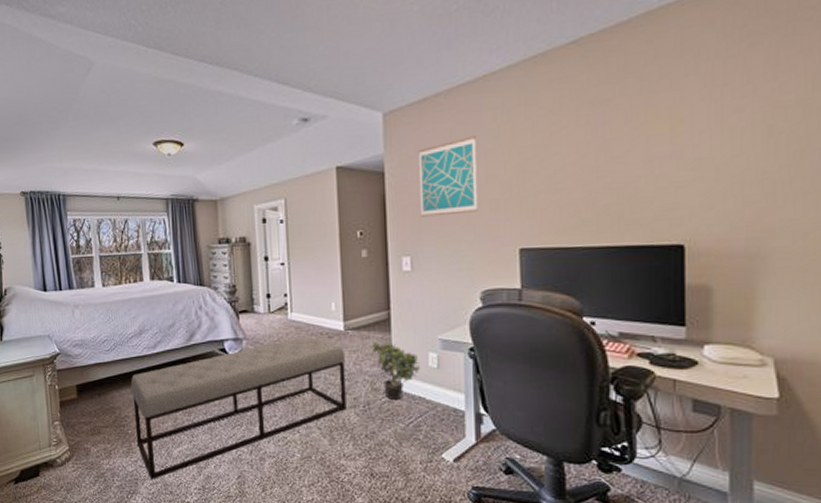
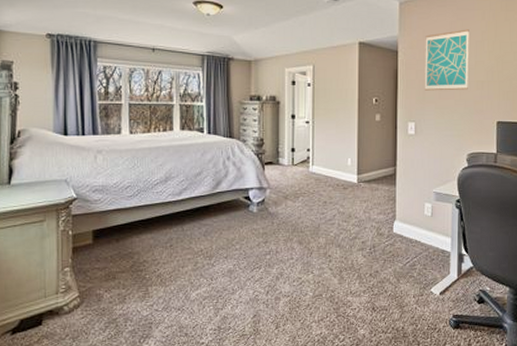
bench: present [130,336,347,480] -> none [152,187,357,324]
potted plant: present [370,341,421,401] -> none [378,193,418,244]

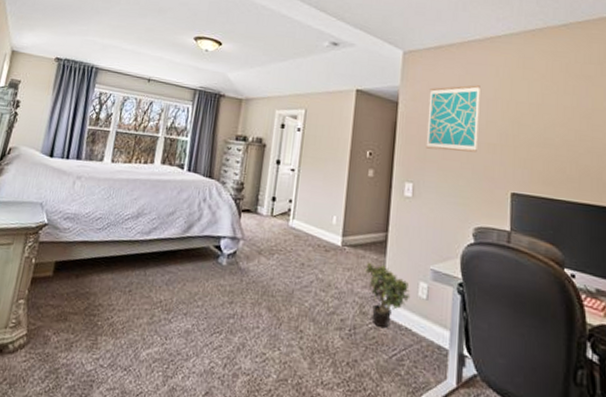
potted plant: none [378,193,418,244] -> present [364,262,411,329]

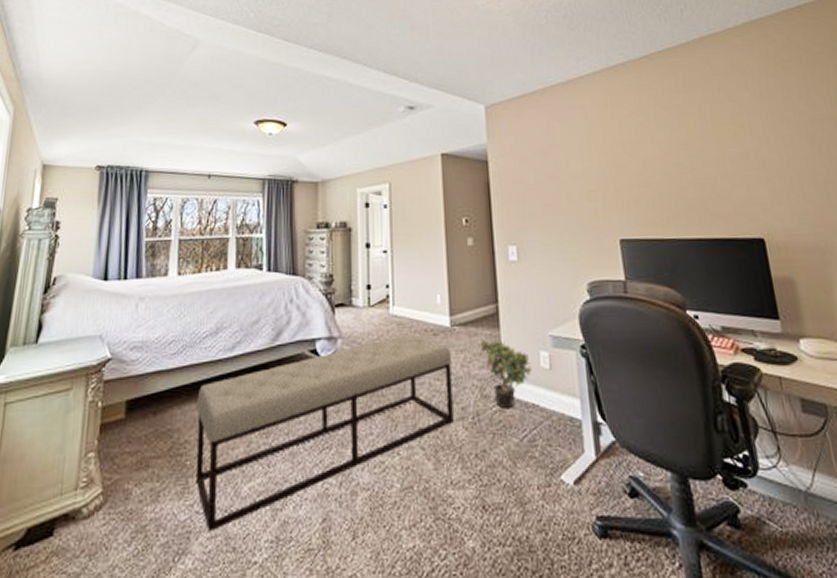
bench: none [103,245,339,385] -> present [195,333,454,533]
wall art: present [425,85,480,153] -> none [519,131,578,206]

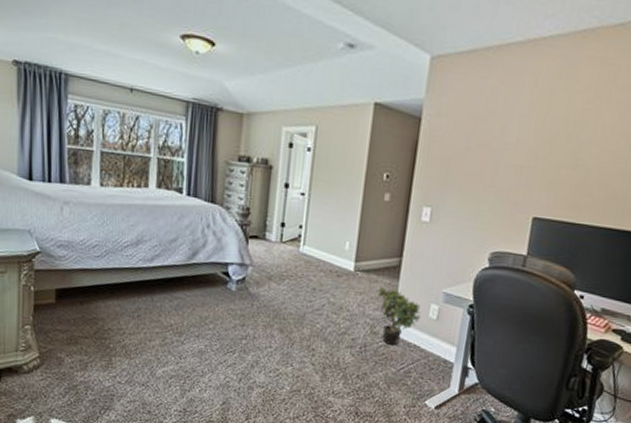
bench: present [195,333,454,533] -> none [117,271,351,398]

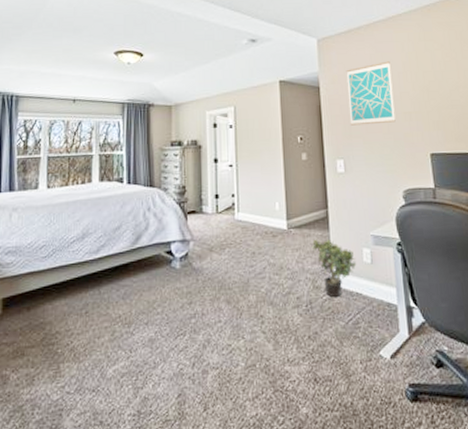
wall art: none [448,98,515,175] -> present [346,61,396,126]

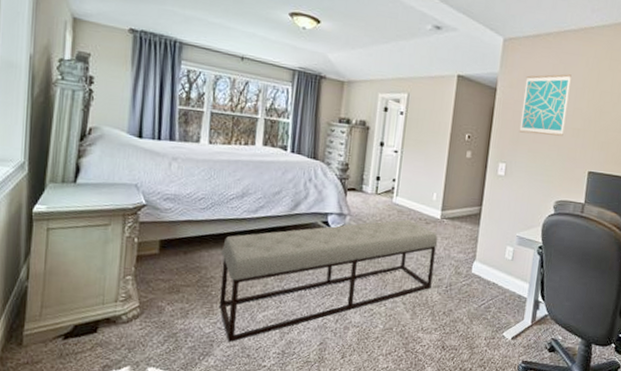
bench: none [66,235,290,410] -> present [219,219,438,343]
potted plant: present [311,239,357,298] -> none [460,231,499,285]

